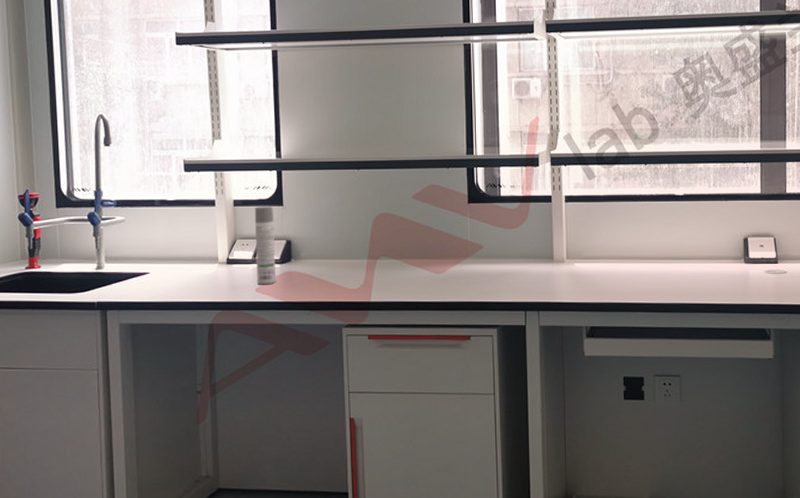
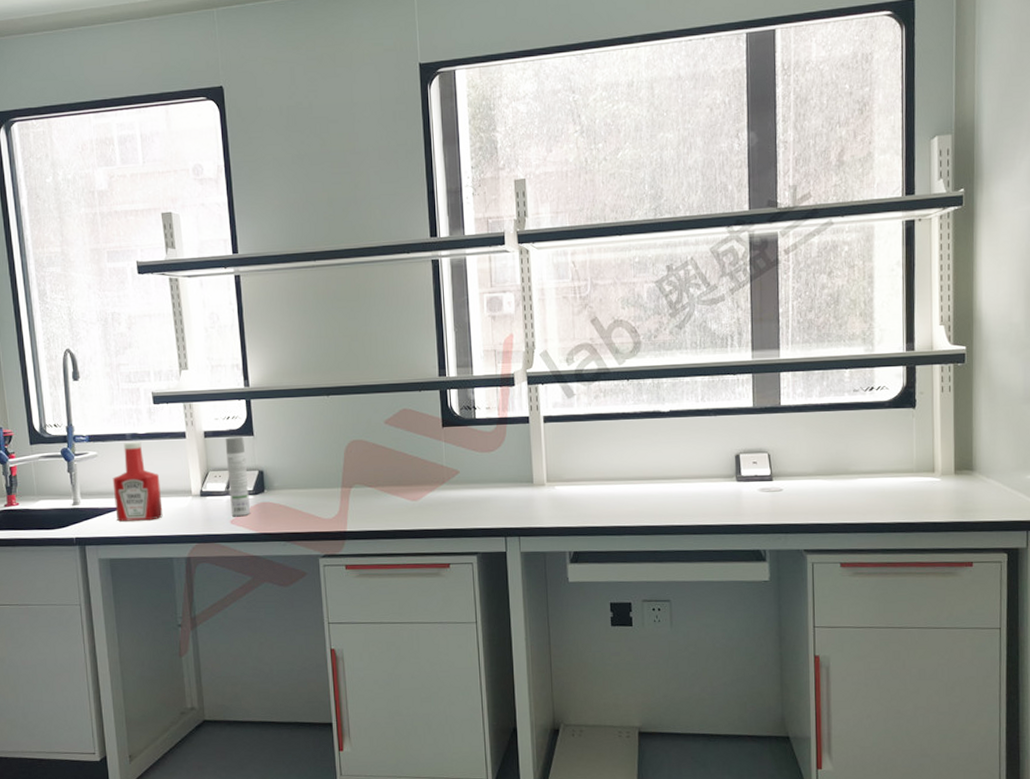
ketchup bottle: none [138,207,188,287] -> present [112,441,163,522]

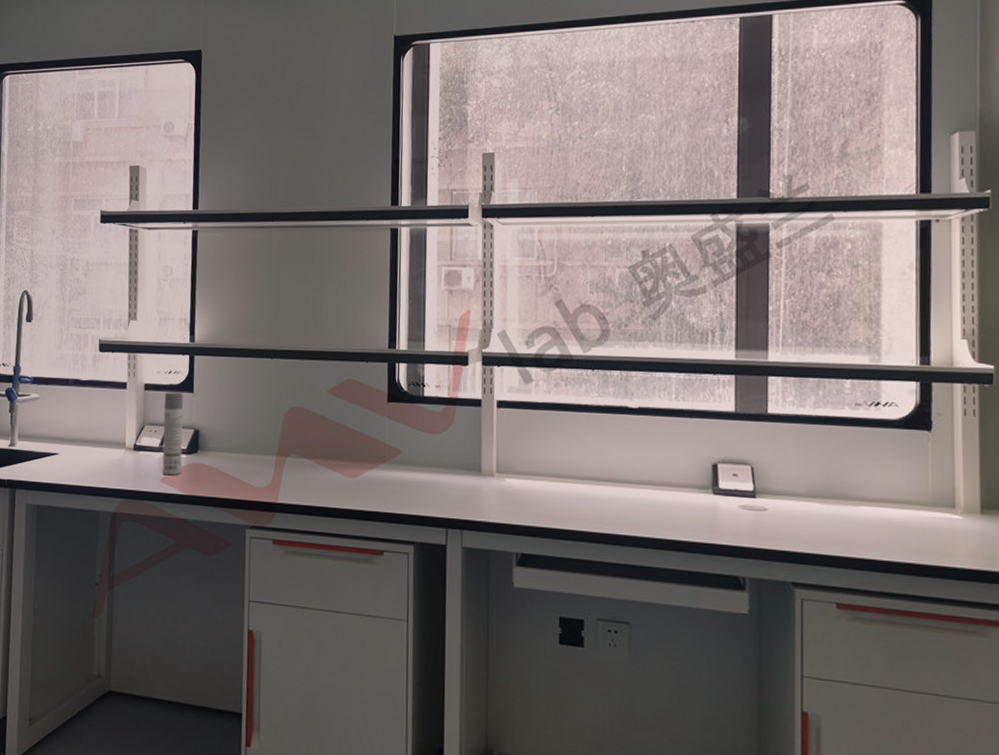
ketchup bottle: present [112,441,163,522] -> none [49,387,96,470]

